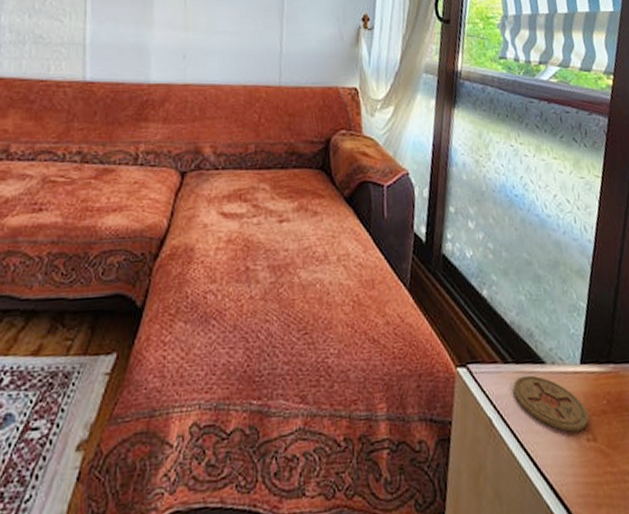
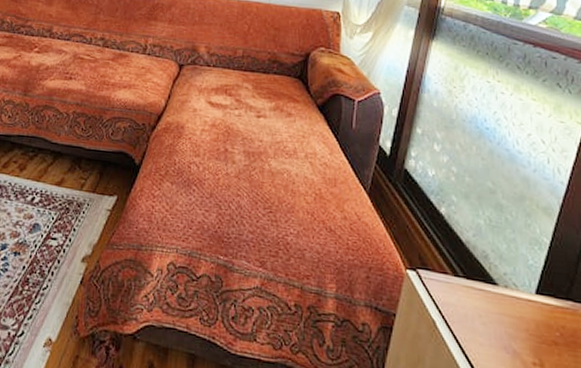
coaster: present [512,375,589,432] -> none [461,291,537,354]

